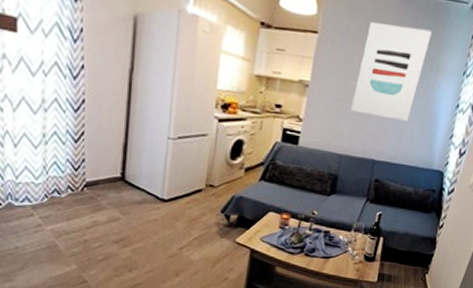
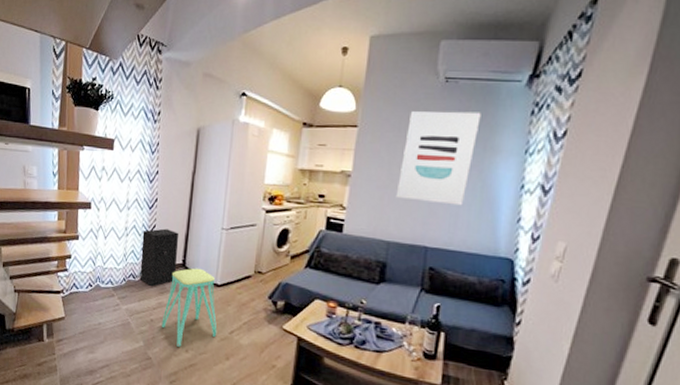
speaker: none [66,136,116,204] -> present [139,228,179,287]
stool: none [98,181,165,267] -> present [161,268,217,347]

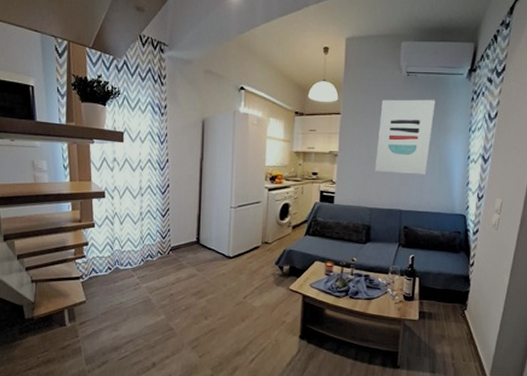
speaker: present [139,228,179,287] -> none [157,211,192,265]
stool: present [161,268,217,347] -> none [181,244,232,315]

